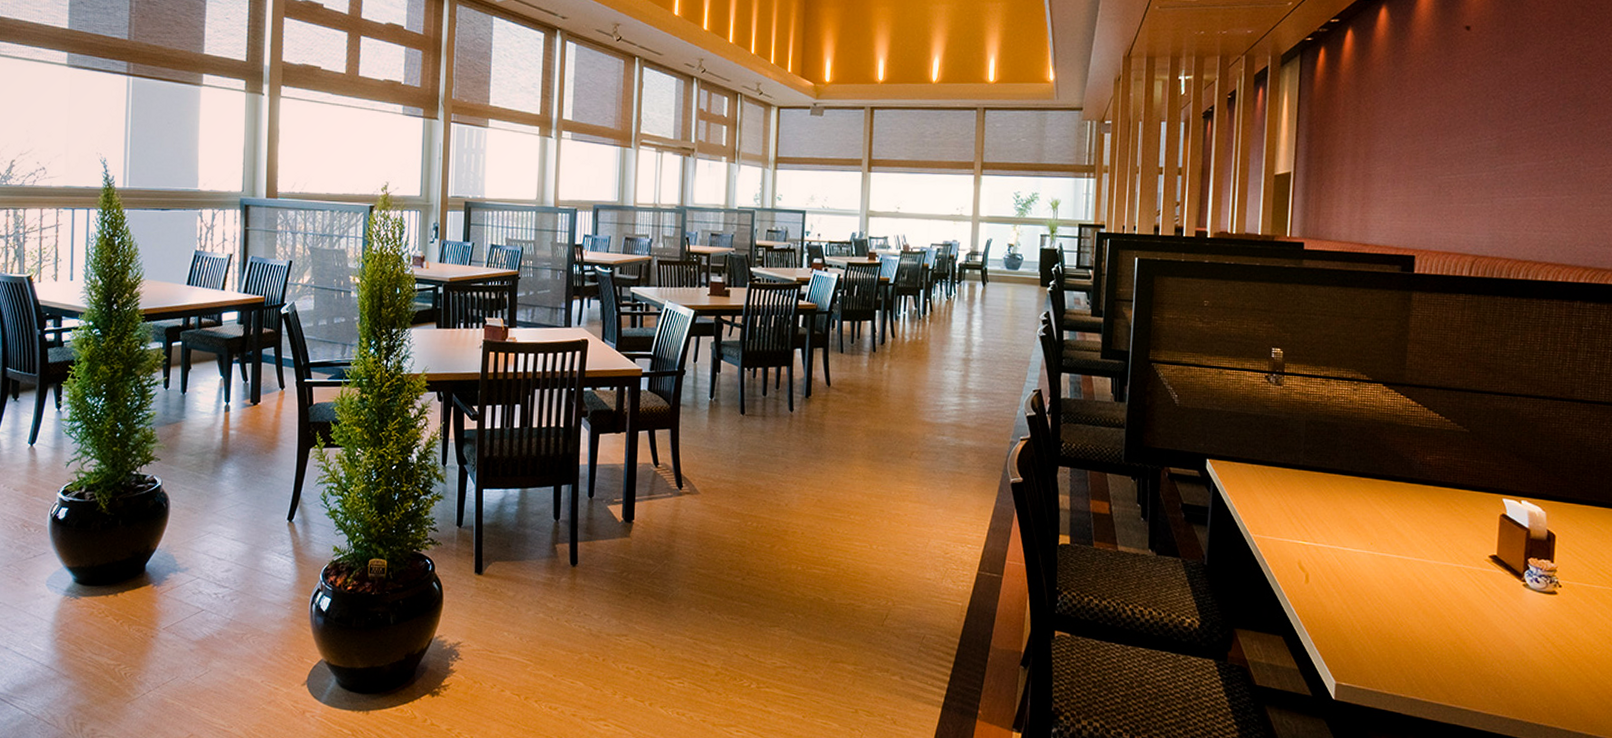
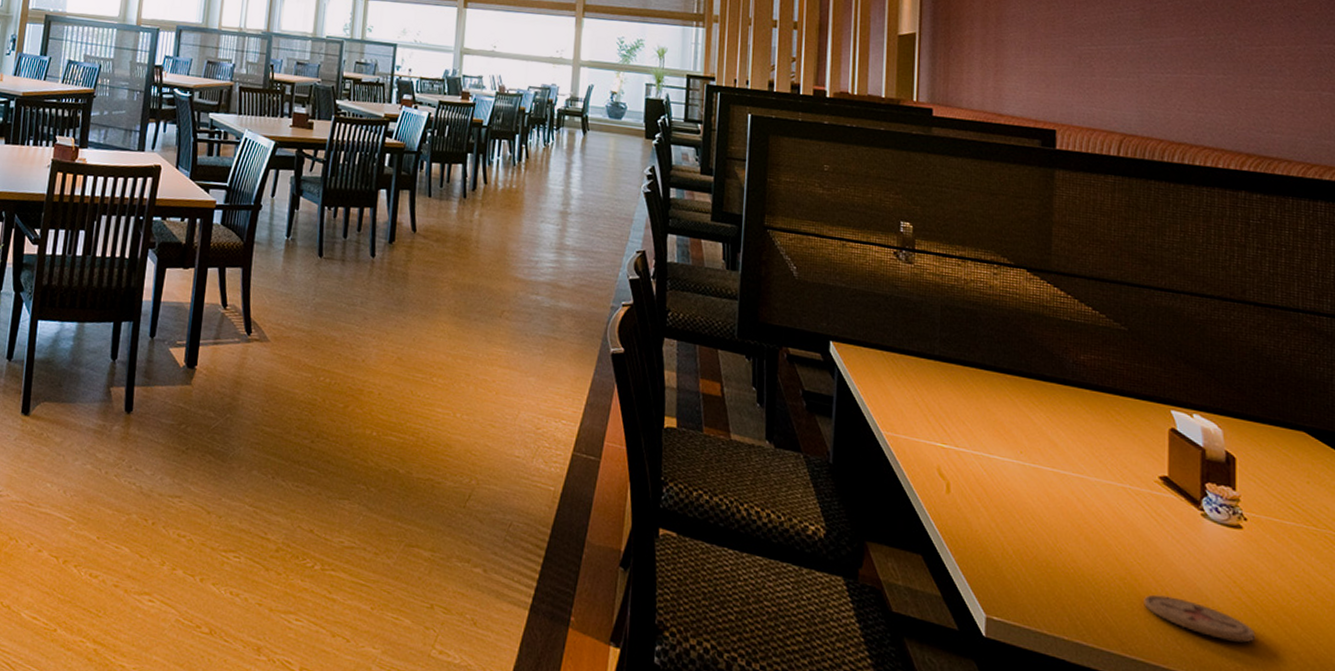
coaster: none [1470,654,1562,688] -> present [1144,594,1256,643]

